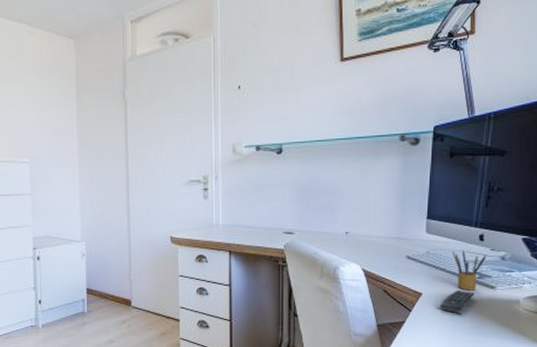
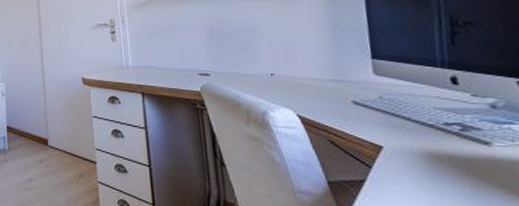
remote control: present [439,289,476,314] -> none [411,144,462,175]
pencil box: present [452,250,487,291] -> none [415,95,468,146]

